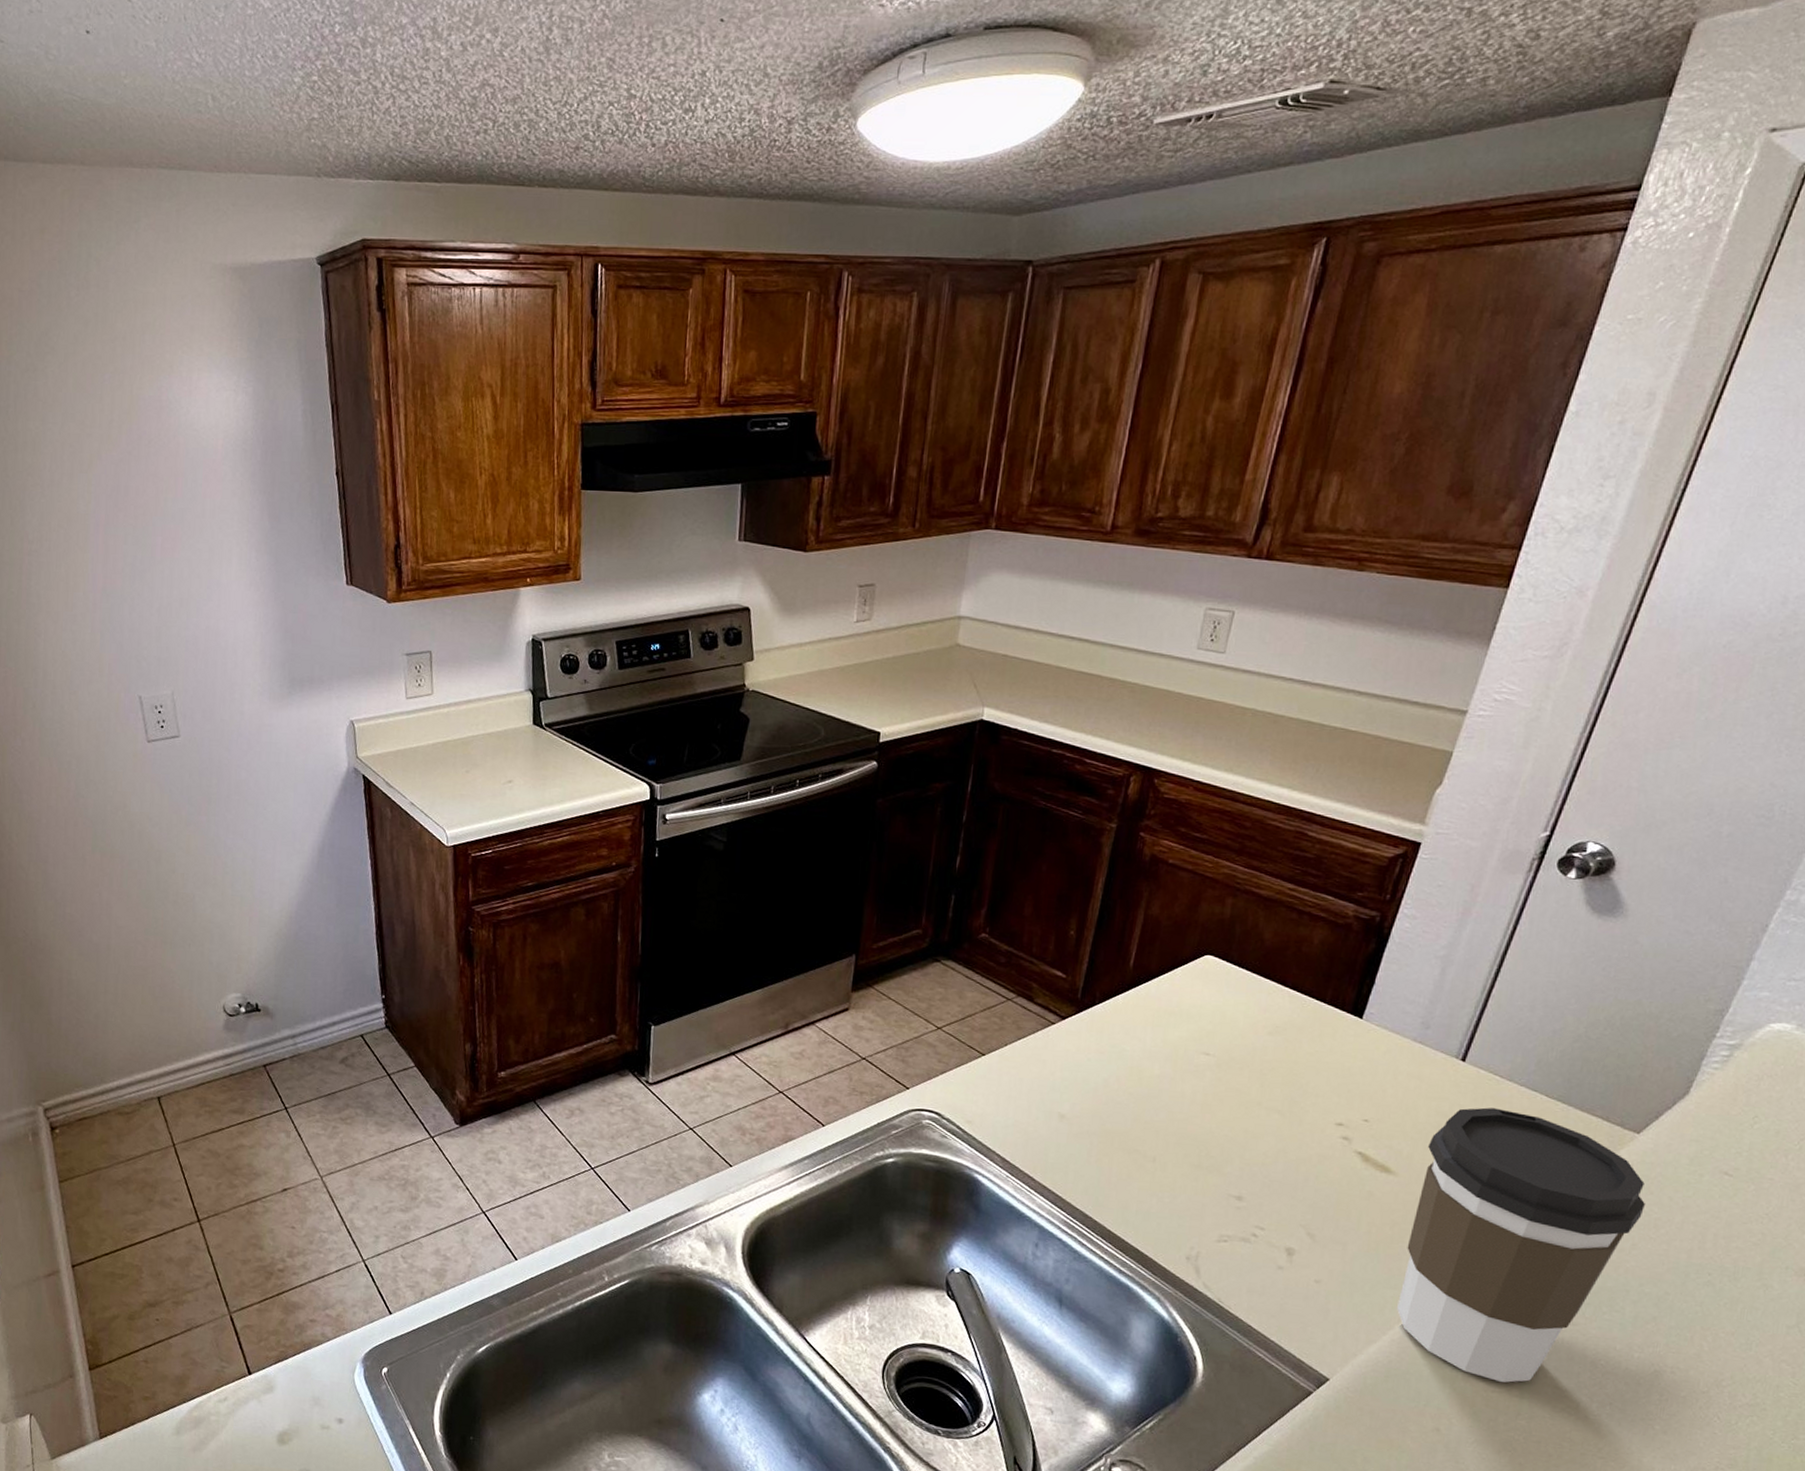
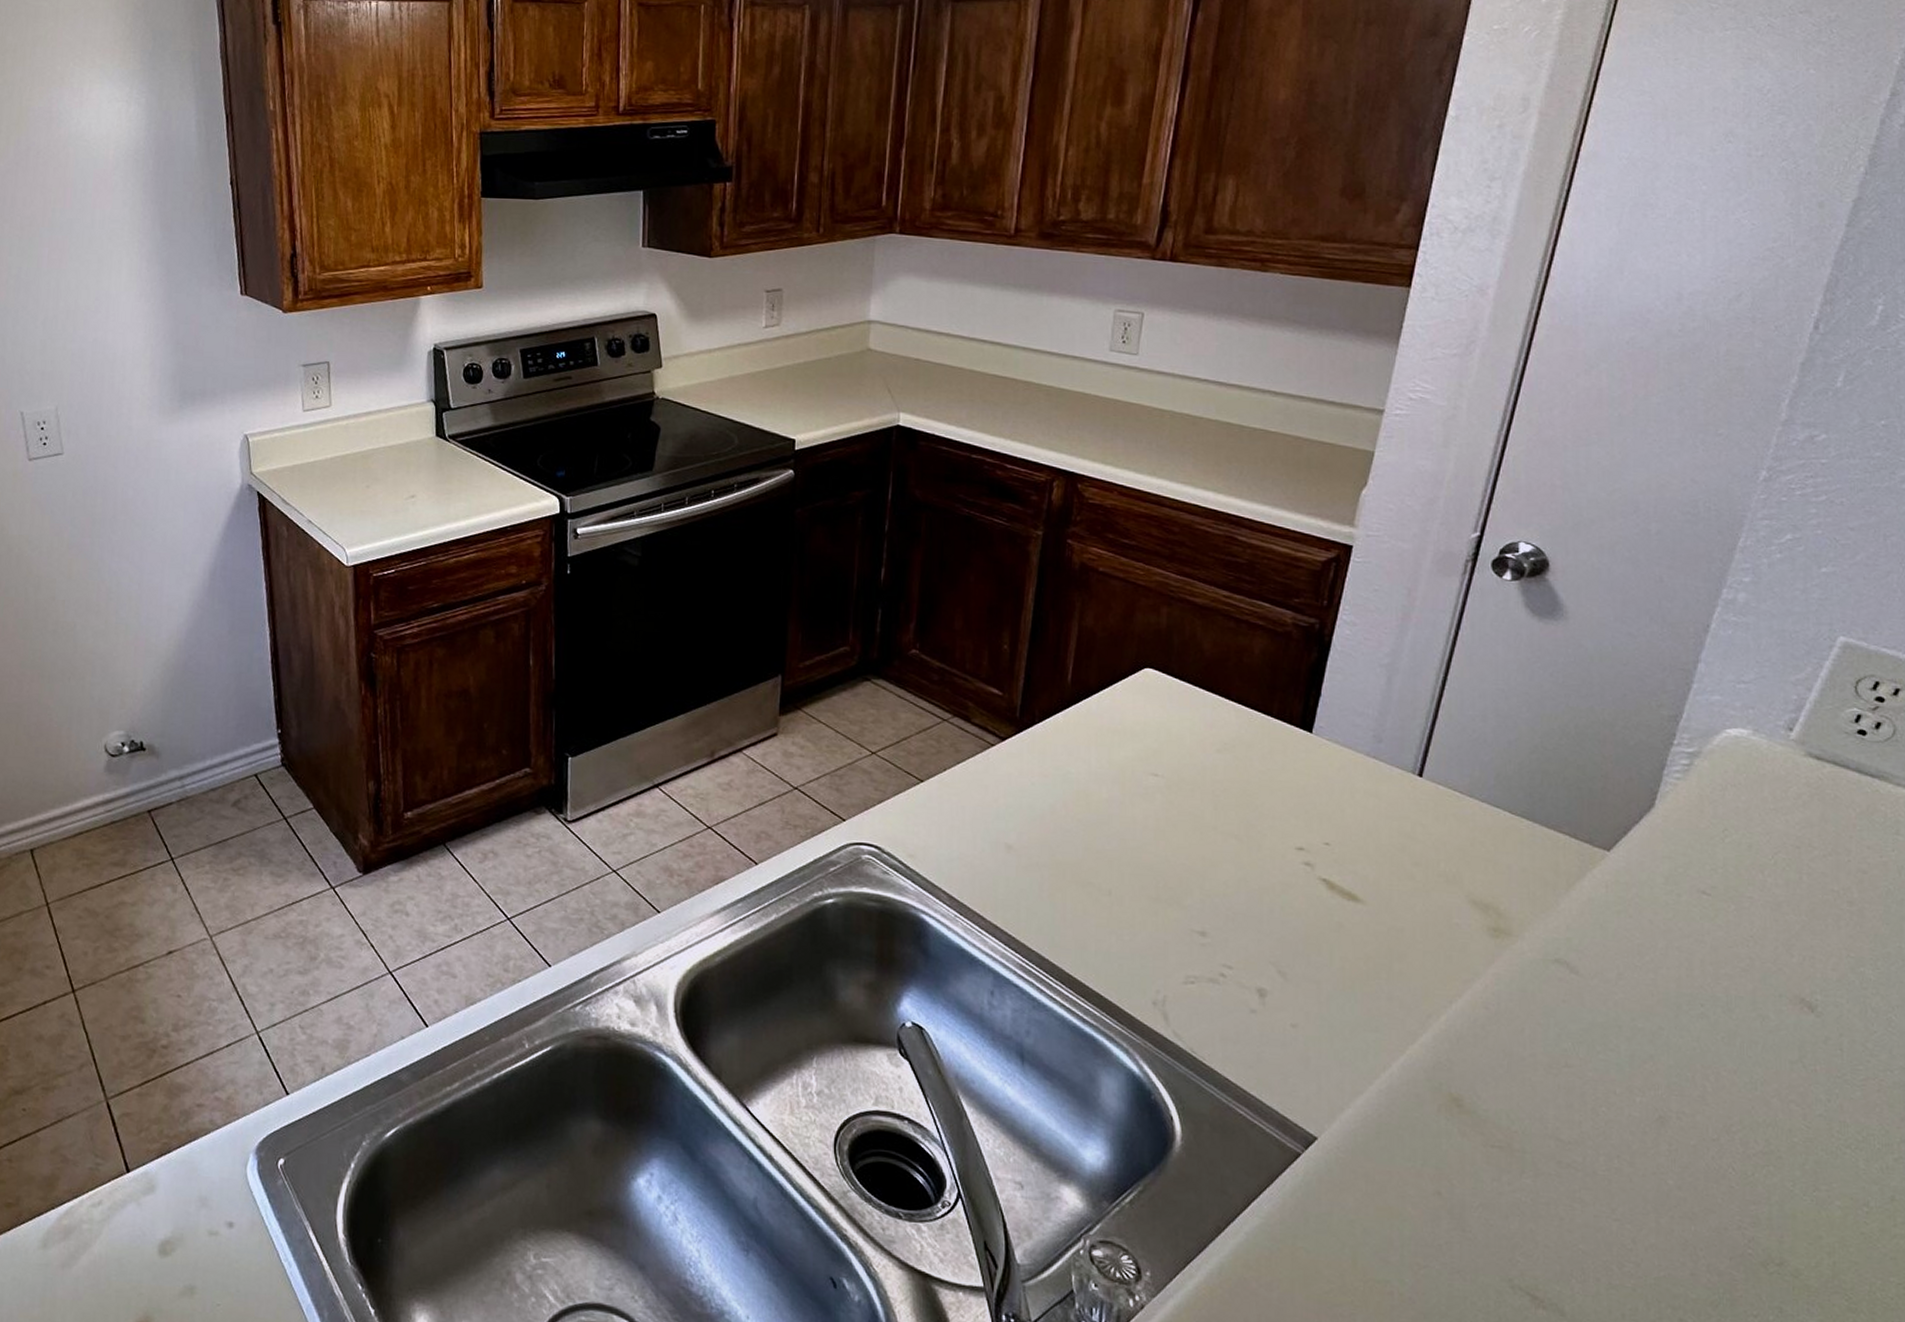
coffee cup: present [1397,1107,1645,1383] -> none [1381,826,1625,1136]

